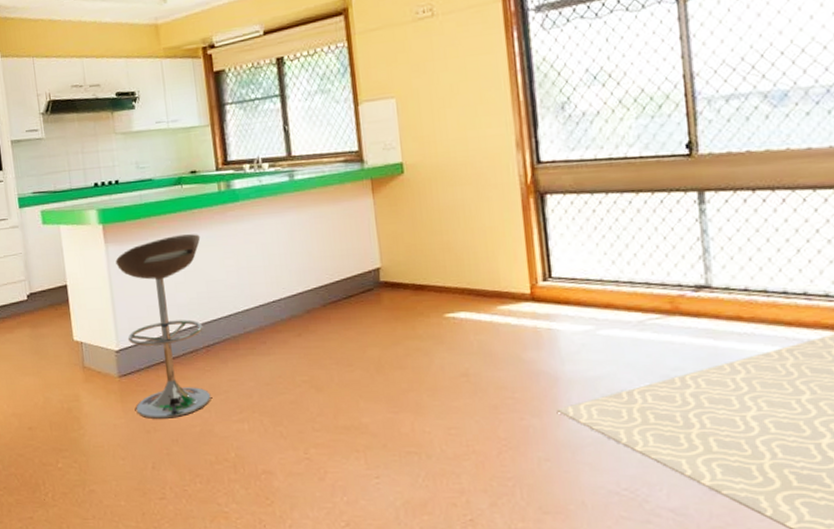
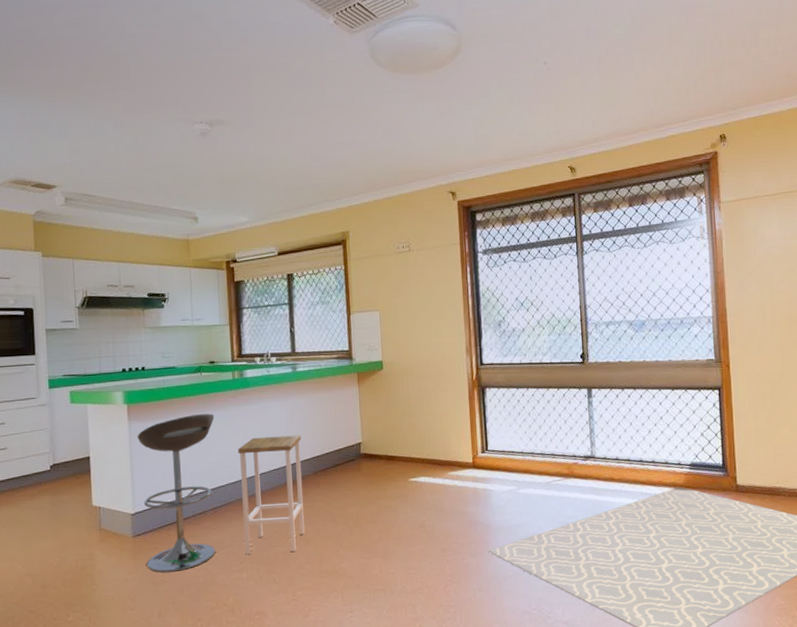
bar stool: none [229,258,315,403] -> present [237,435,305,555]

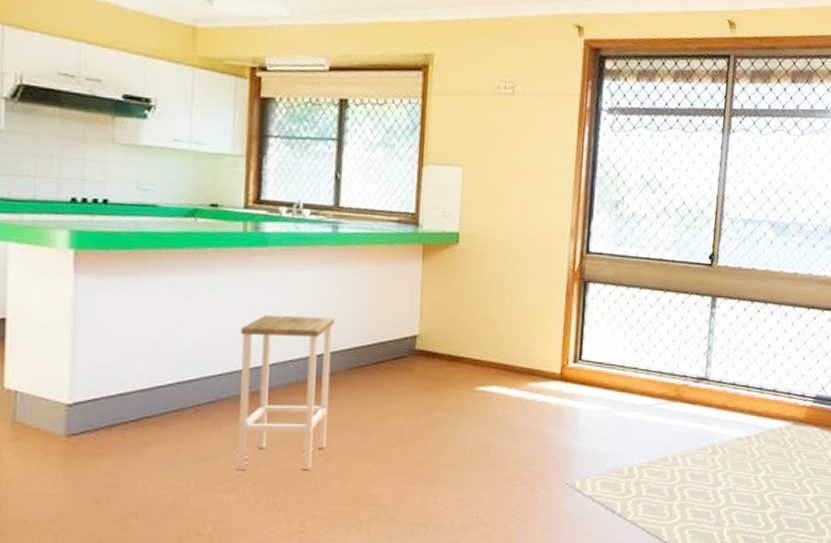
bar stool: present [137,414,216,573] -> none [85,274,211,487]

